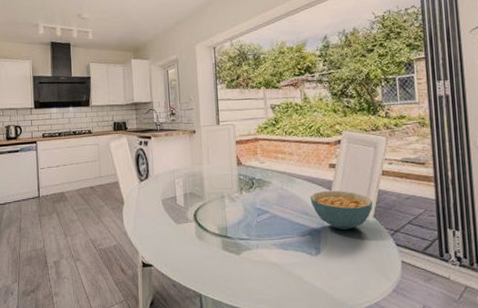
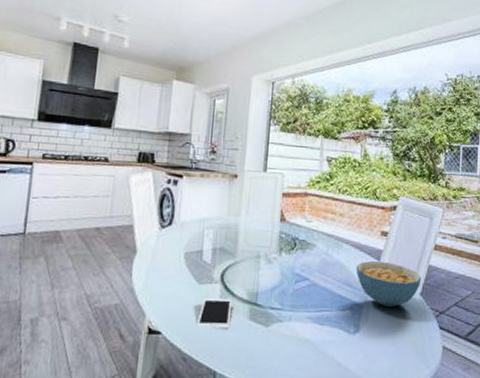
cell phone: none [180,234,207,260] -> present [196,298,233,330]

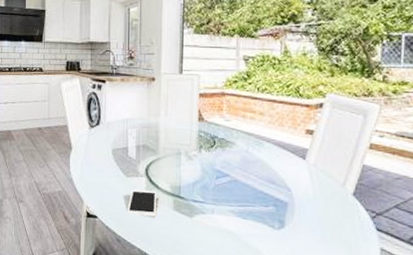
cereal bowl: present [356,261,422,307] -> none [279,159,354,205]

